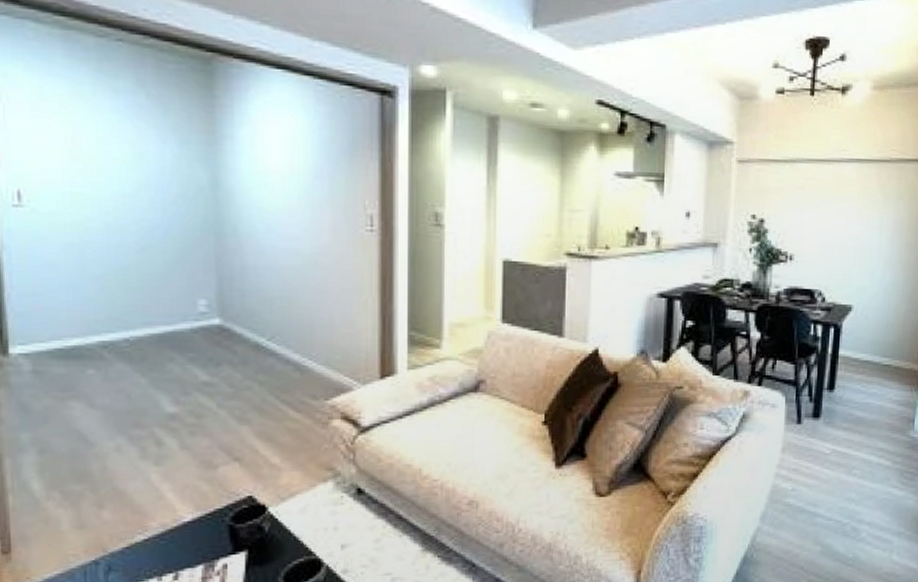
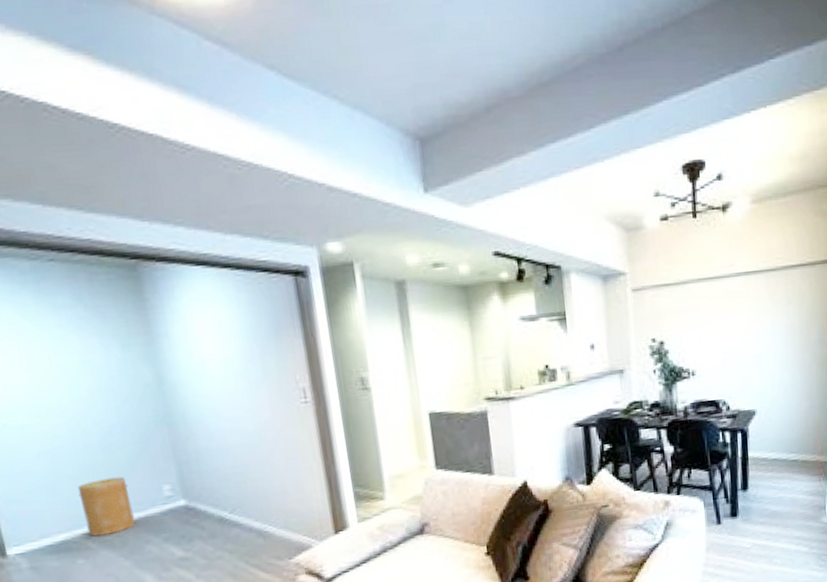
basket: none [102,283,160,346] -> present [77,476,136,537]

